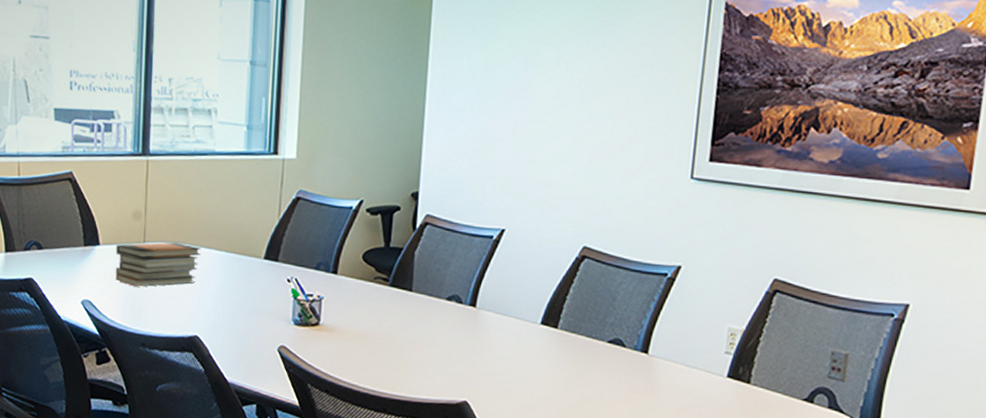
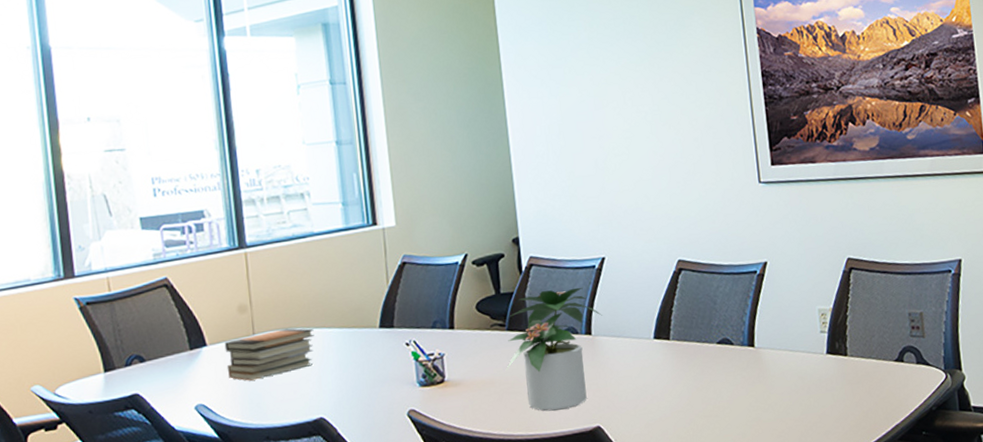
potted plant: none [382,253,491,377] -> present [506,287,602,411]

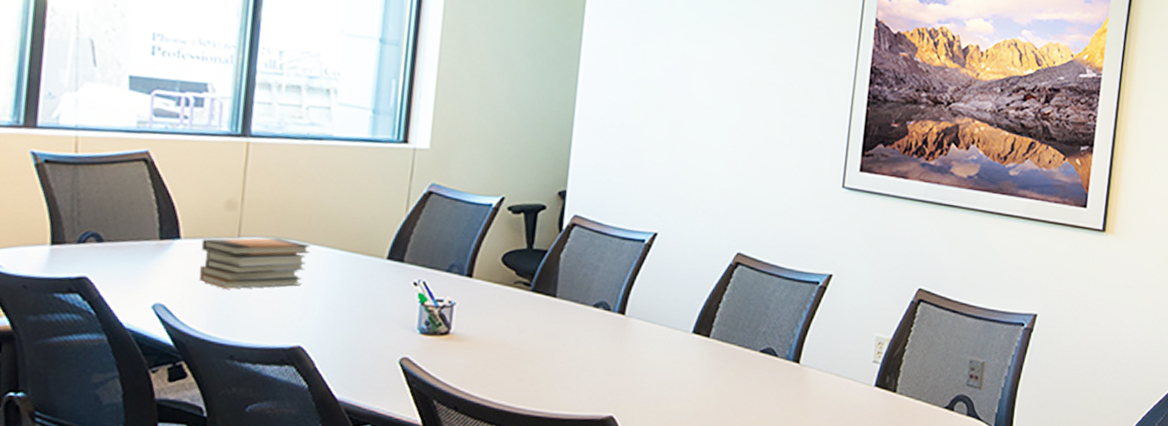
potted plant: present [506,287,602,411] -> none [522,256,641,391]

